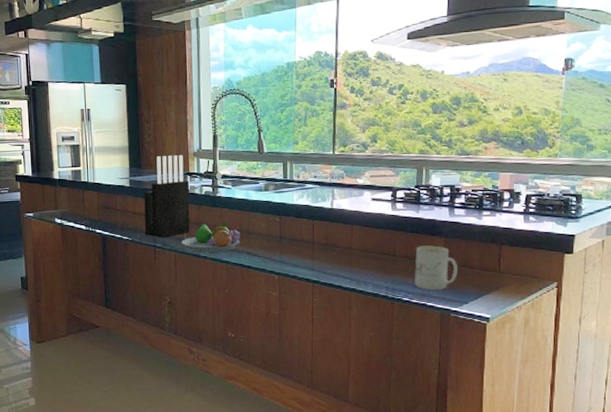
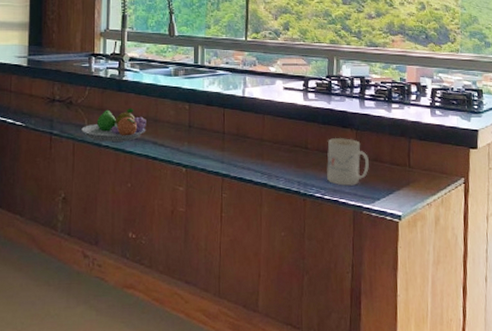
knife block: present [144,155,190,238] -> none [40,35,93,124]

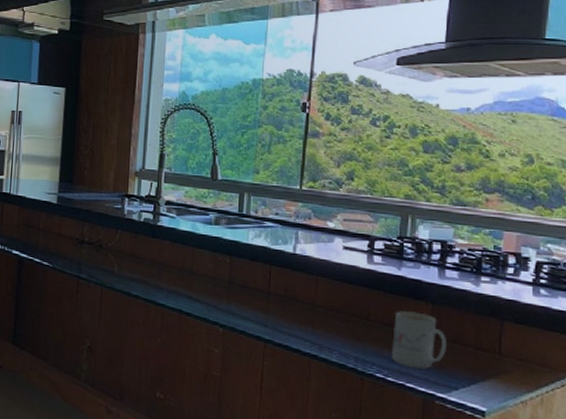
fruit bowl: present [81,108,146,142] -> none [110,256,181,293]

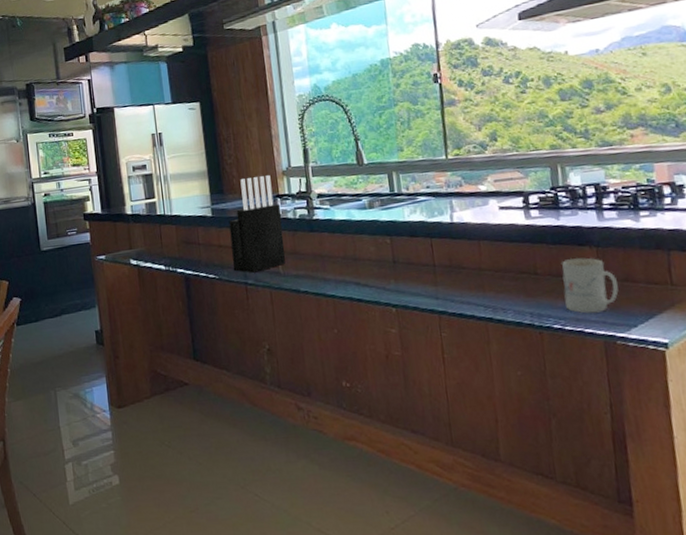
knife block: none [68,172,126,268] -> present [228,175,285,273]

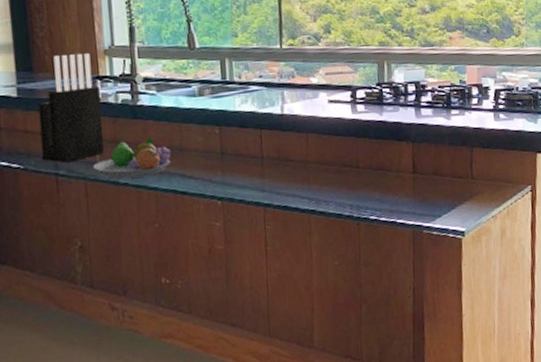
fruit bowl: none [276,248,346,287] -> present [93,137,171,179]
mug: present [562,258,619,314] -> none [381,152,428,206]

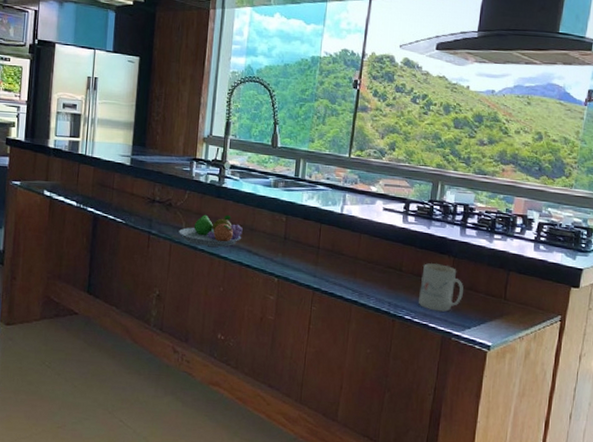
knife block: present [38,53,104,163] -> none [140,137,194,225]
mug: none [381,152,428,206] -> present [419,262,464,312]

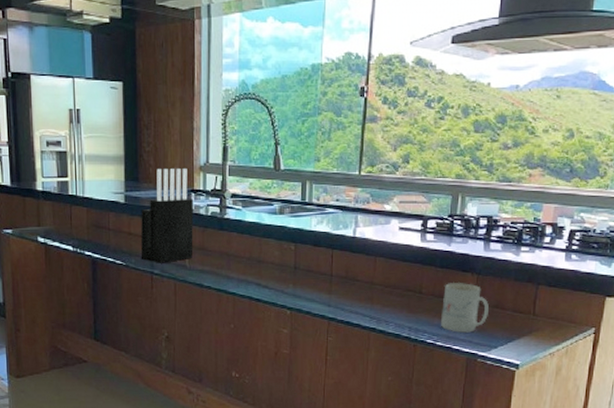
knife block: none [140,137,194,225] -> present [140,169,193,263]
fruit bowl: present [179,214,243,247] -> none [182,248,250,282]

